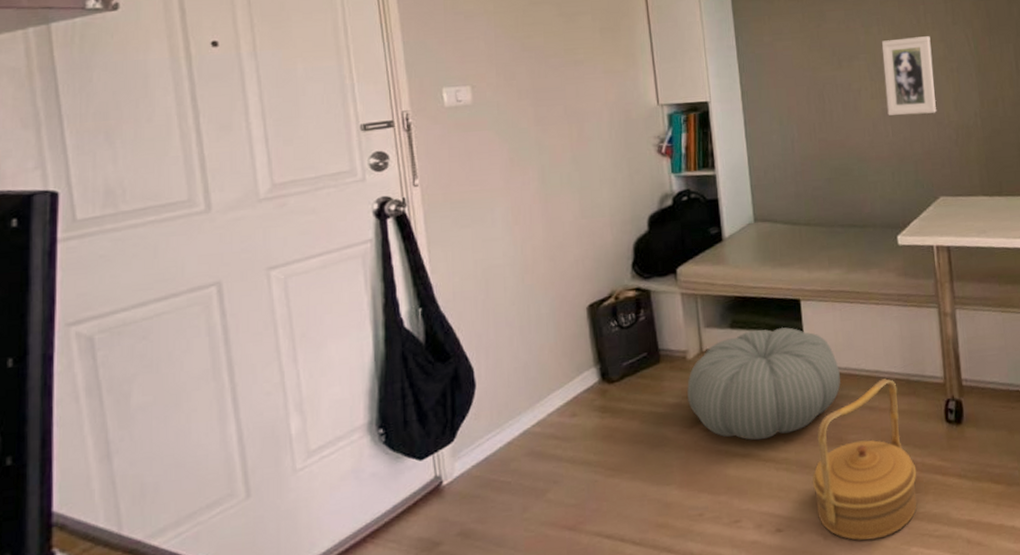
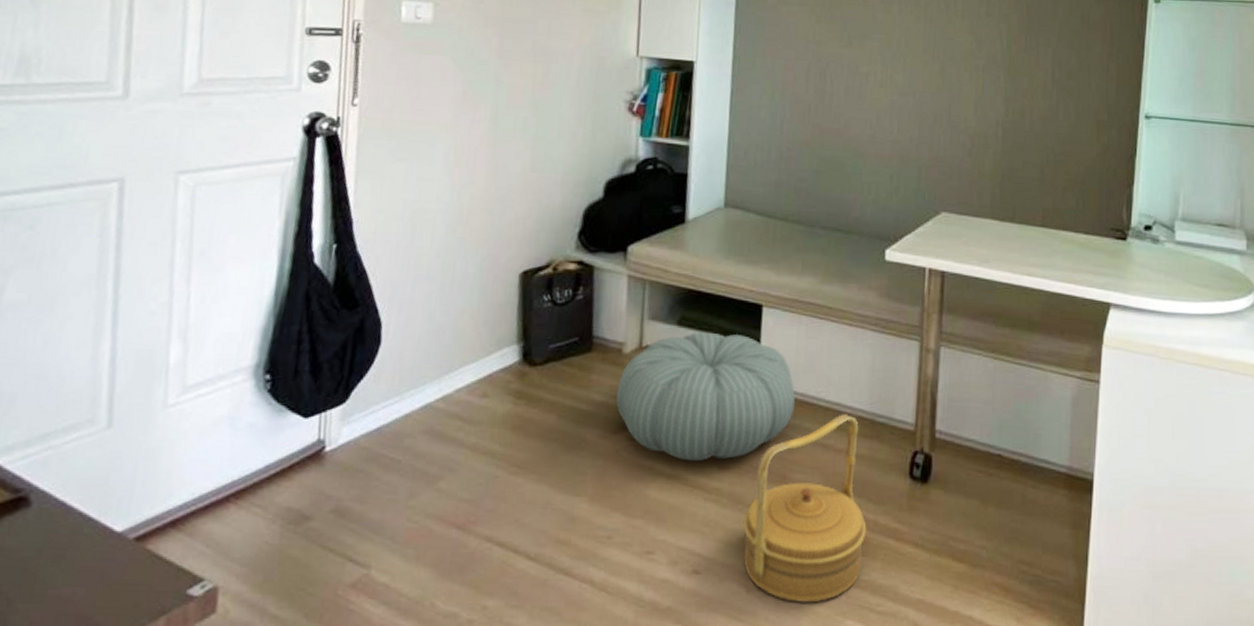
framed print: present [881,36,937,116] -> none [896,22,958,114]

